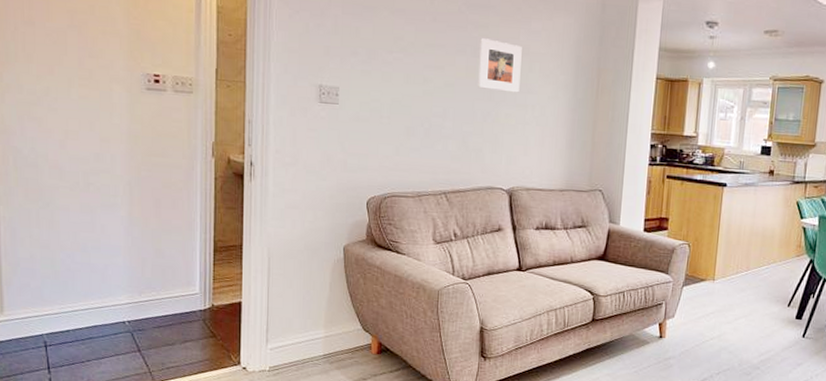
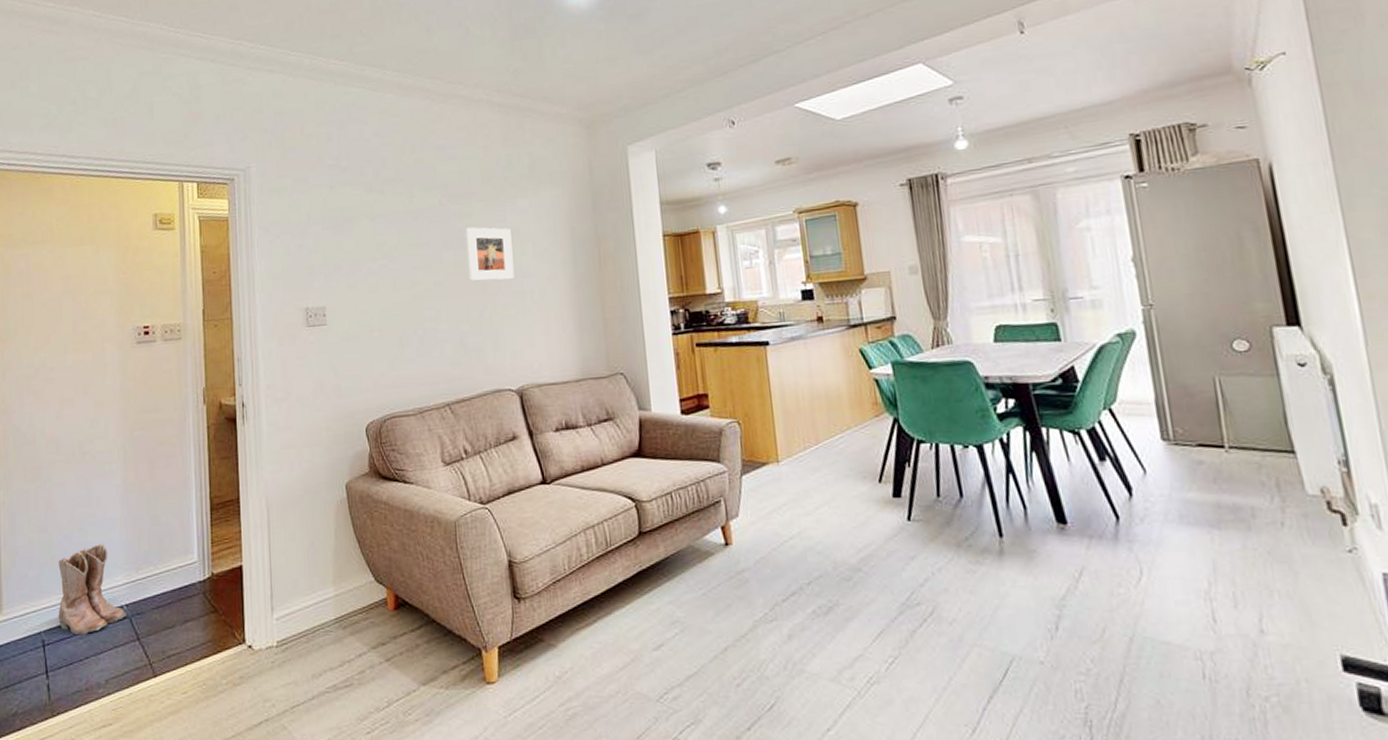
boots: none [60,266,128,341] -> present [58,544,126,634]

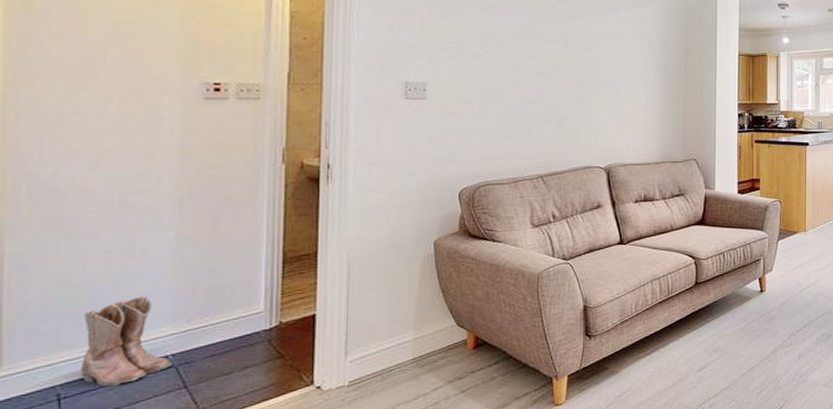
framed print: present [465,227,515,282] -> none [571,28,612,76]

